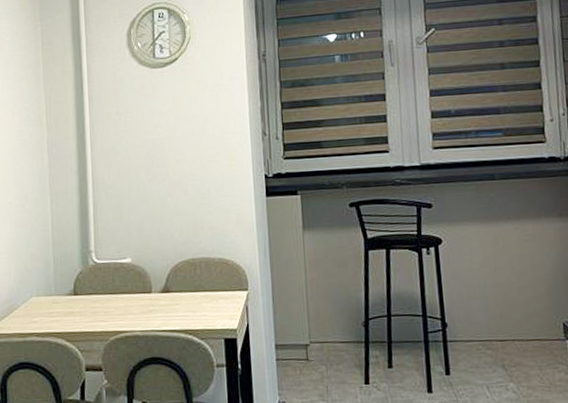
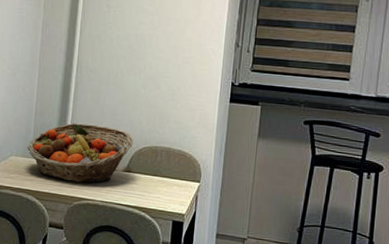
fruit basket: none [49,246,167,315] -> present [28,123,133,183]

